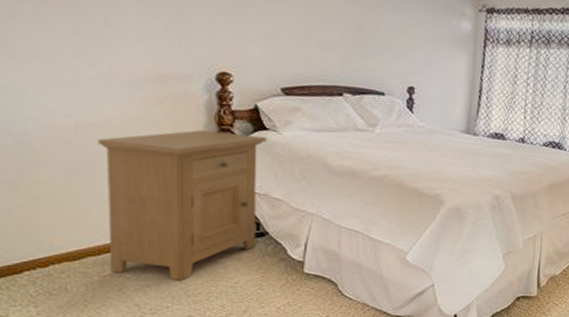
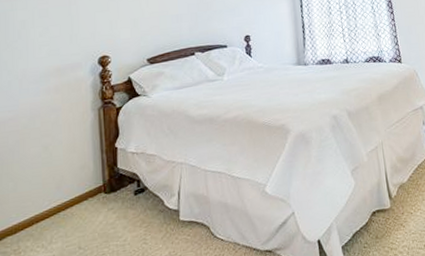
nightstand: present [98,130,268,281] -> none [14,102,140,249]

